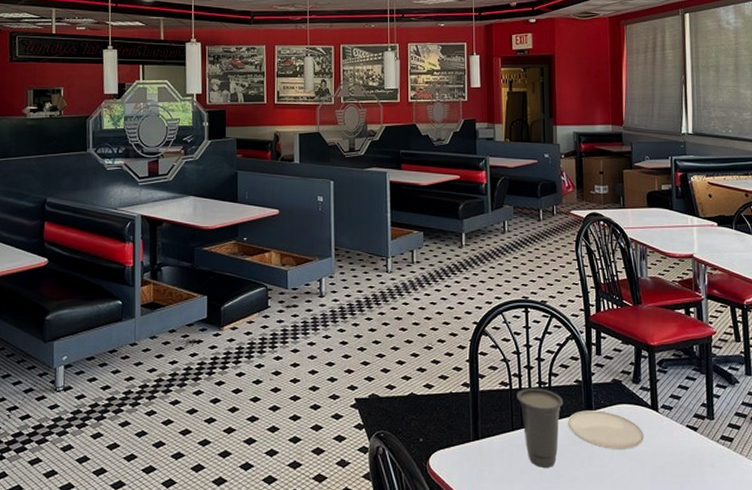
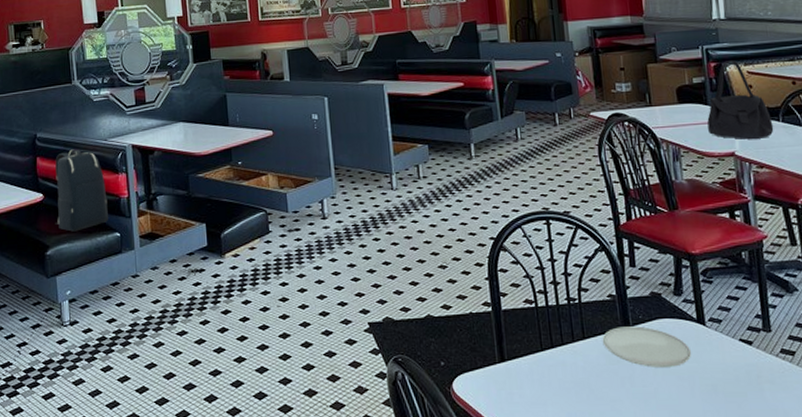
backpack: none [57,216,112,298] -> present [55,149,108,232]
cup: present [516,388,564,468] -> none [543,304,597,389]
handbag: none [671,171,728,243] -> present [707,60,774,139]

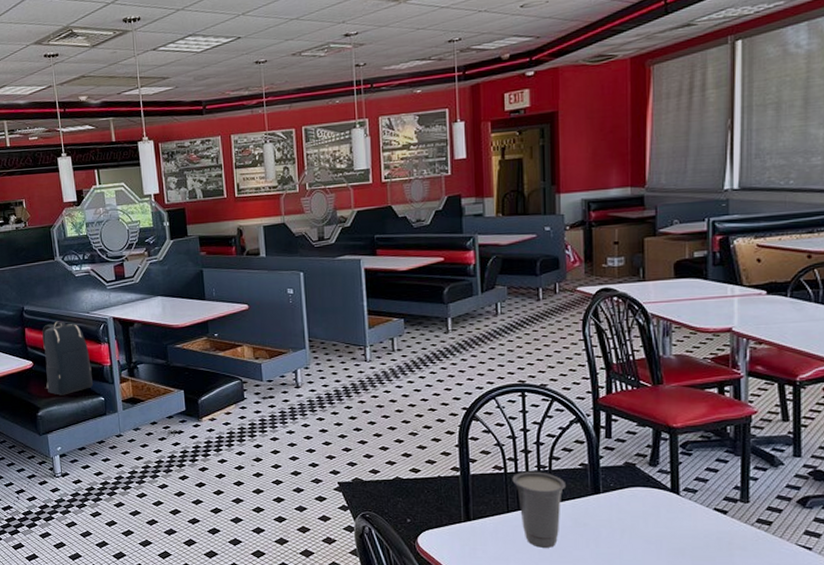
cup: none [543,304,597,389] -> present [512,471,567,548]
plate: present [602,326,692,367] -> none [570,493,662,531]
handbag: present [707,60,774,139] -> none [705,233,780,315]

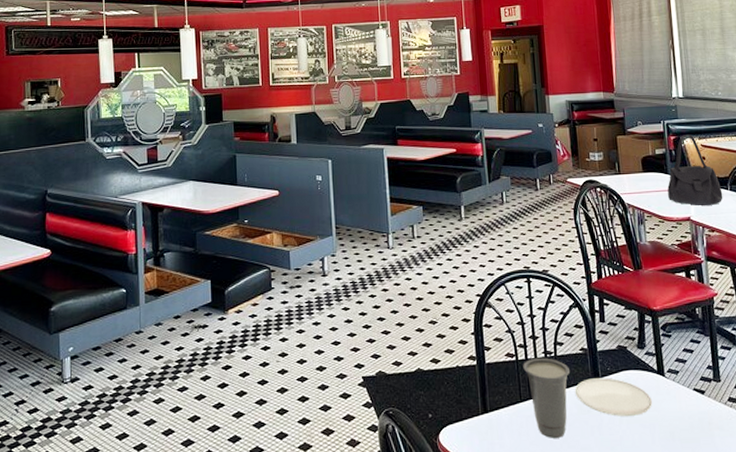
backpack: present [42,321,93,396] -> none [61,206,115,288]
plate: none [570,493,662,531] -> present [574,378,653,416]
handbag: none [705,233,780,315] -> present [667,134,723,206]

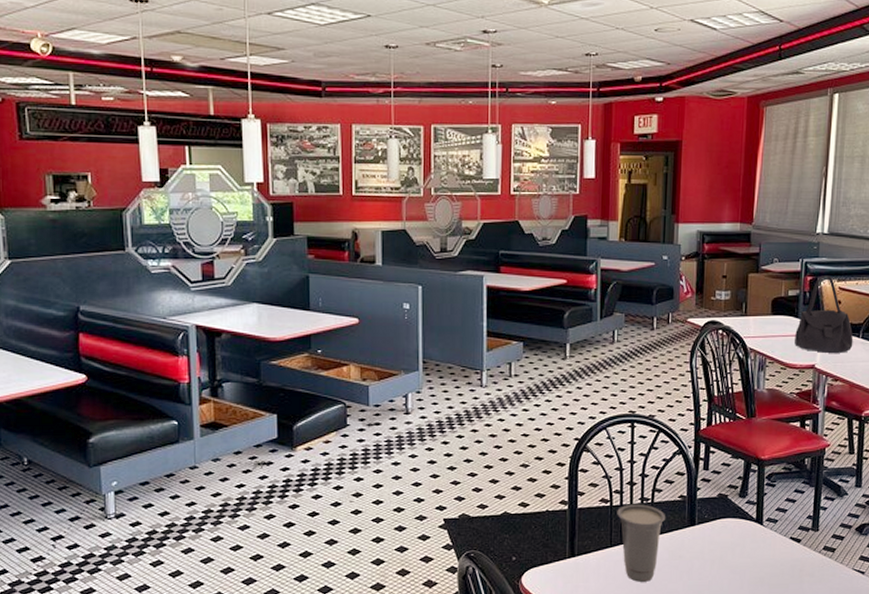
plate: present [574,378,653,416] -> none [668,525,747,562]

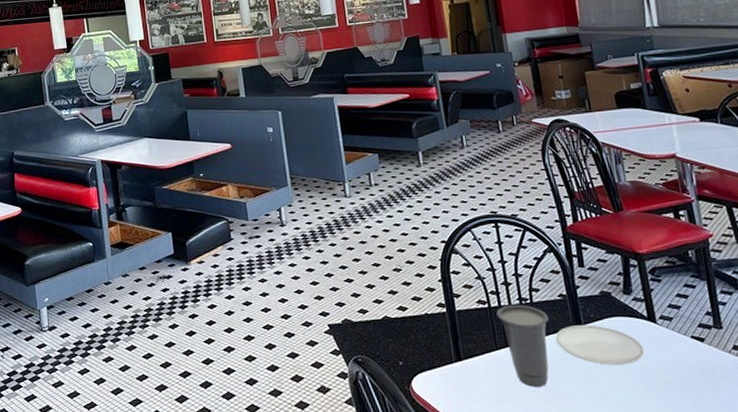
plate: none [668,525,747,562] -> present [555,325,645,365]
handbag: present [795,275,854,353] -> none [646,66,713,142]

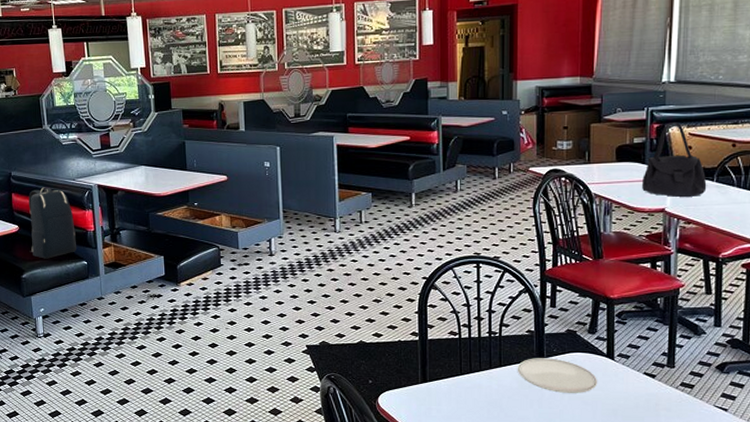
backpack: none [31,165,81,243] -> present [28,187,76,259]
cup: present [496,304,549,387] -> none [466,337,514,408]
handbag: none [646,66,713,142] -> present [642,122,707,197]

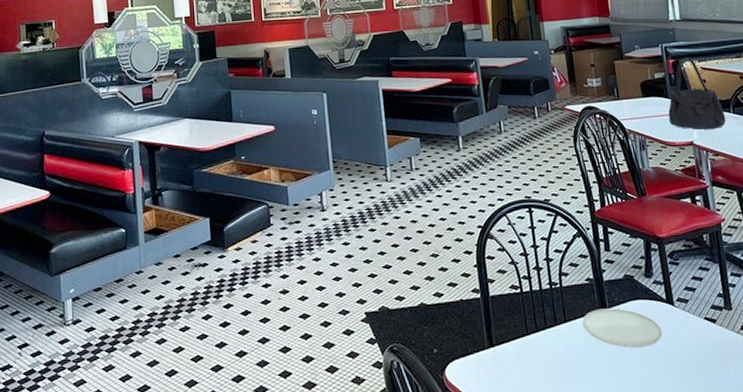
backpack: present [28,187,76,259] -> none [60,146,114,229]

